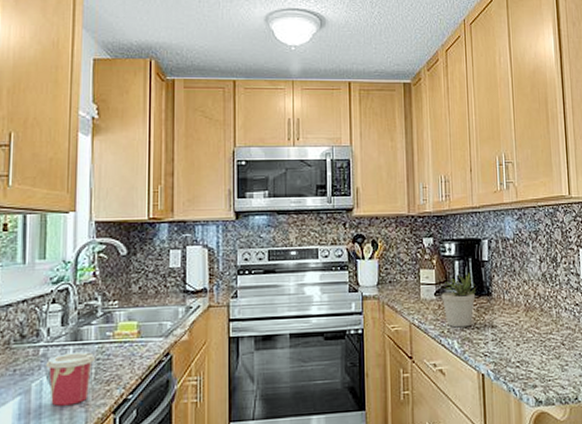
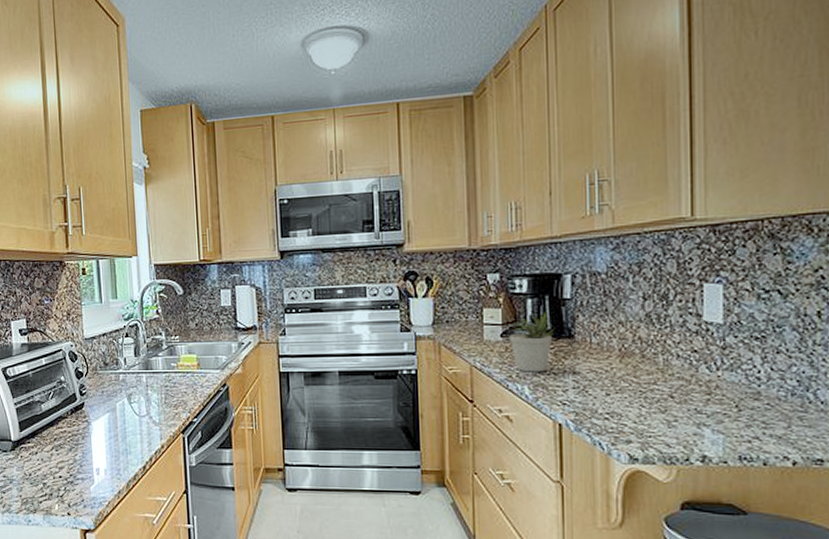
cup: present [45,352,96,406] -> none [125,380,165,423]

